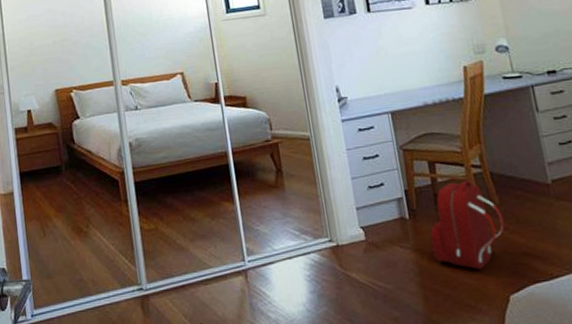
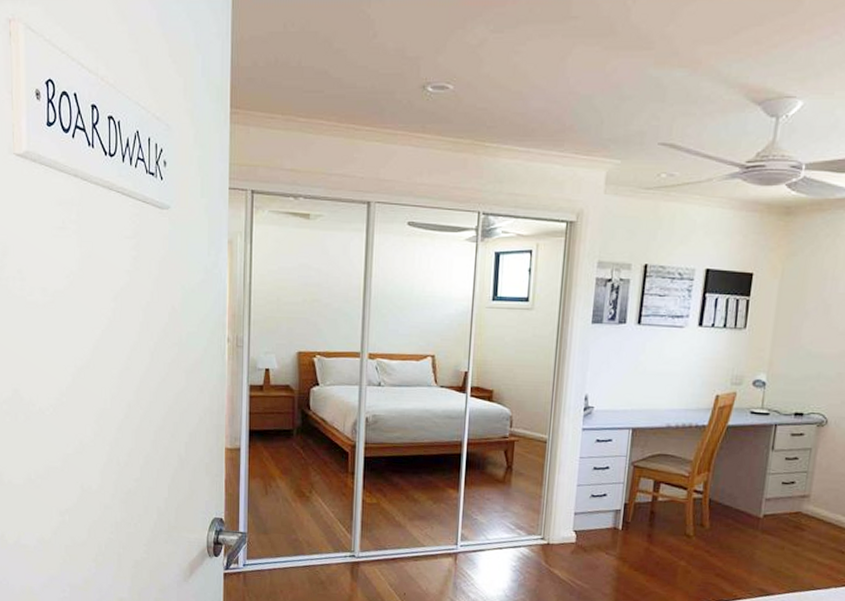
backpack: present [430,181,505,270] -> none [634,503,709,583]

